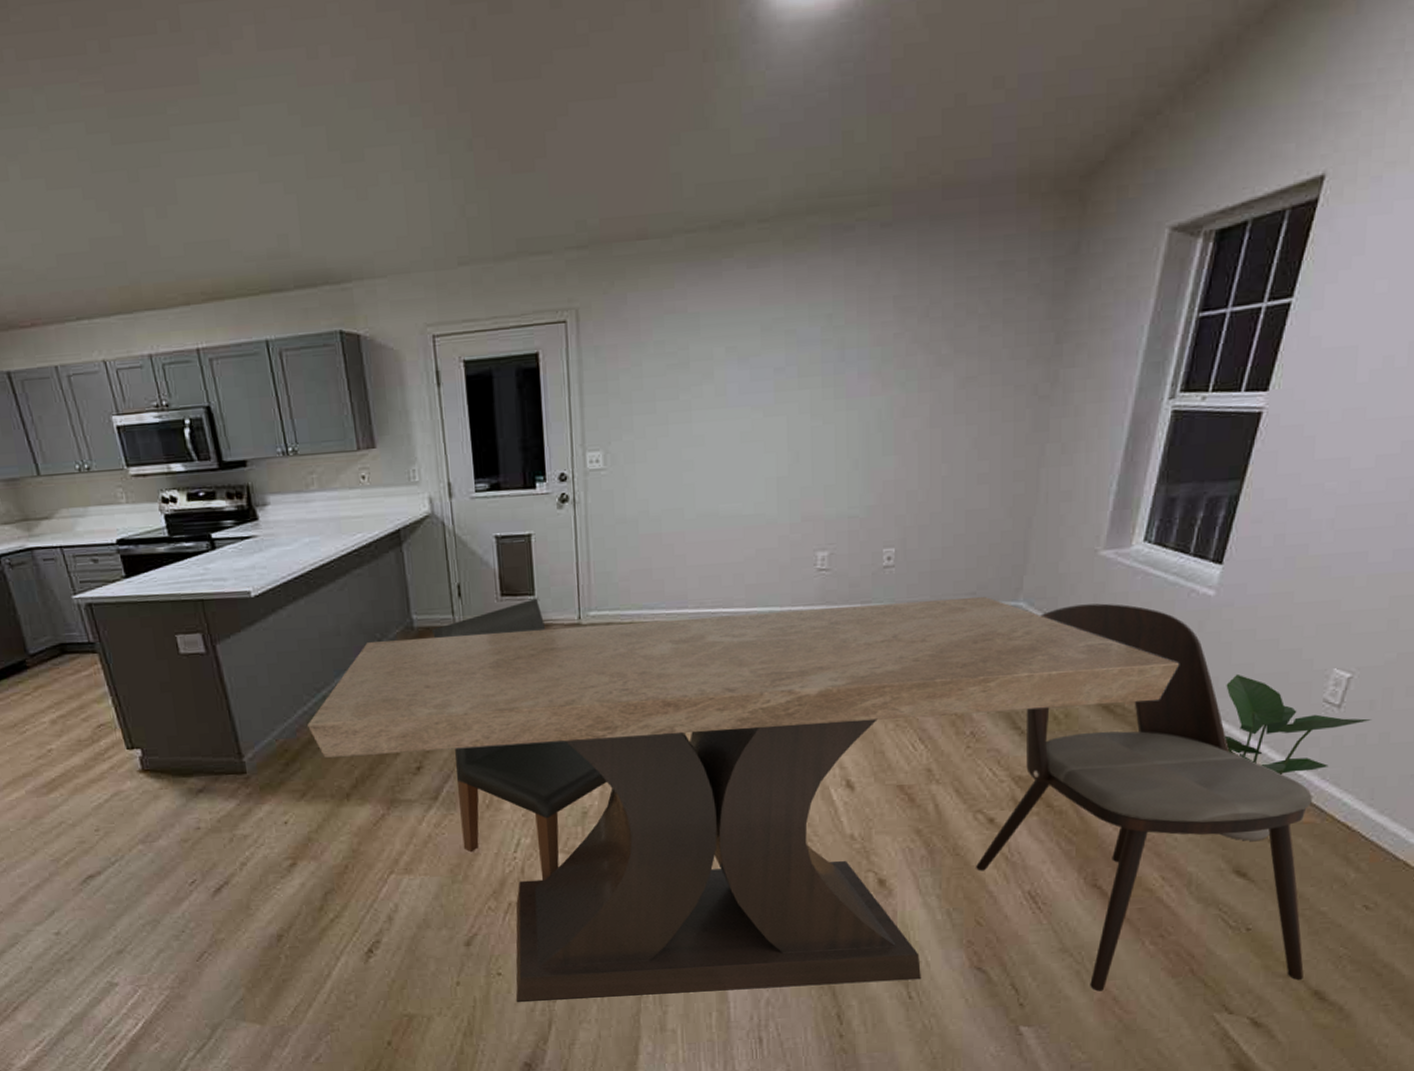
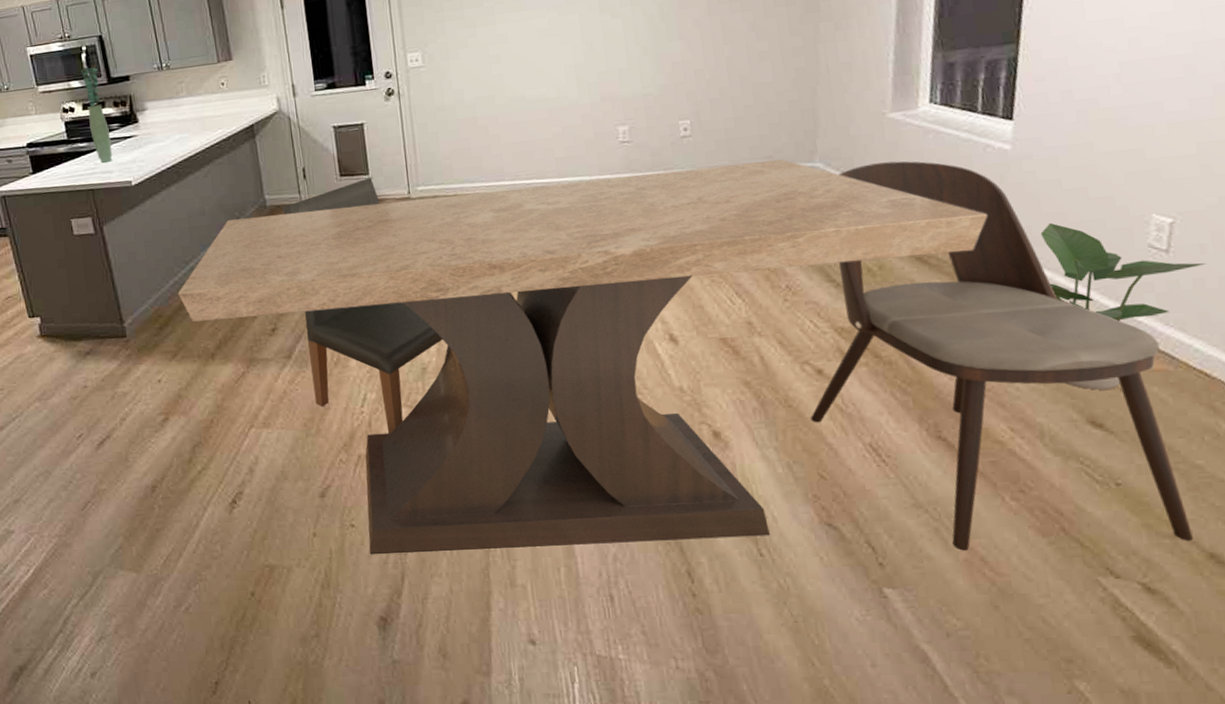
vase: none [184,441,227,569] -> present [81,63,113,164]

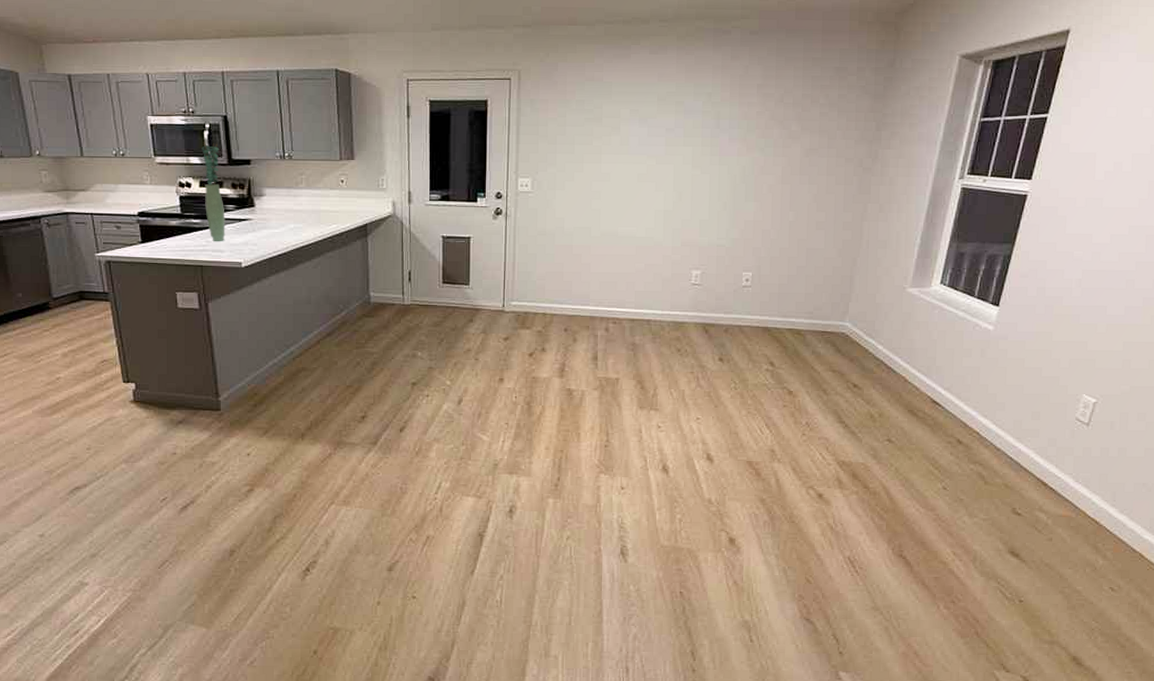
table: present [178,159,987,554] -> none [276,311,966,626]
dining chair: present [282,177,443,434] -> none [385,287,516,519]
dining chair: present [811,161,1193,551] -> none [807,328,1069,646]
potted plant: present [1040,222,1206,390] -> none [998,392,1112,528]

